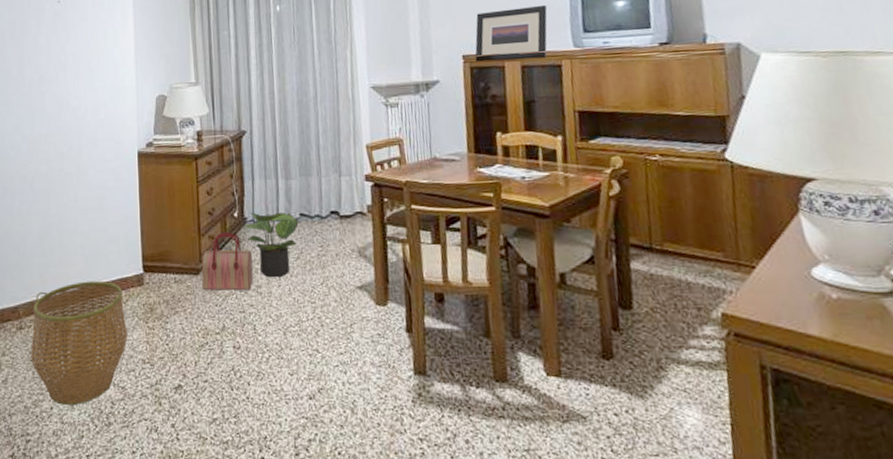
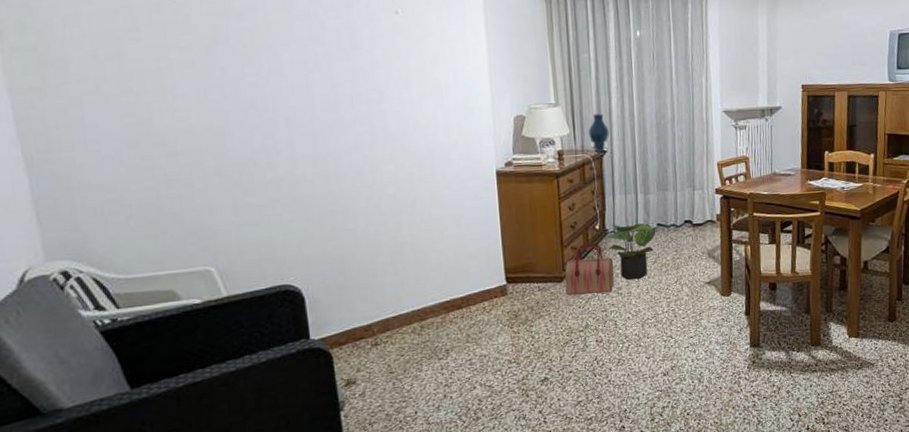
basket: present [30,280,128,405] -> none [388,294,493,408]
vase: none [227,92,250,133] -> present [587,114,610,152]
picture frame: present [475,4,548,62] -> none [812,43,872,91]

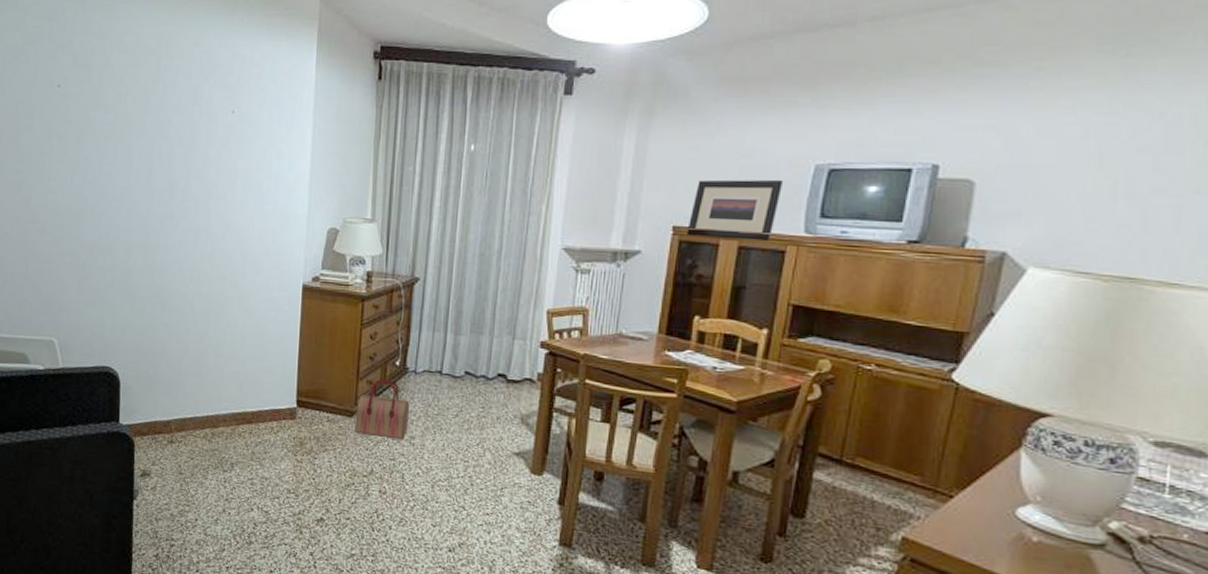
vase: present [587,114,610,152] -> none [401,235,426,279]
potted plant: present [606,222,656,280] -> none [405,363,463,432]
picture frame: none [812,43,872,91] -> present [687,179,784,242]

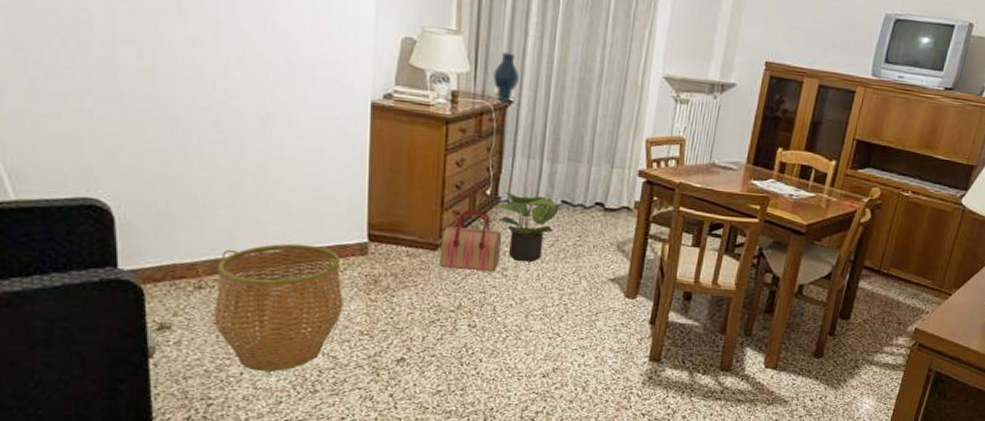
basket: none [179,406,276,521] -> present [213,243,343,371]
vase: none [401,235,426,279] -> present [492,52,520,101]
potted plant: none [405,363,463,432] -> present [497,192,559,263]
picture frame: present [687,179,784,242] -> none [777,19,860,82]

